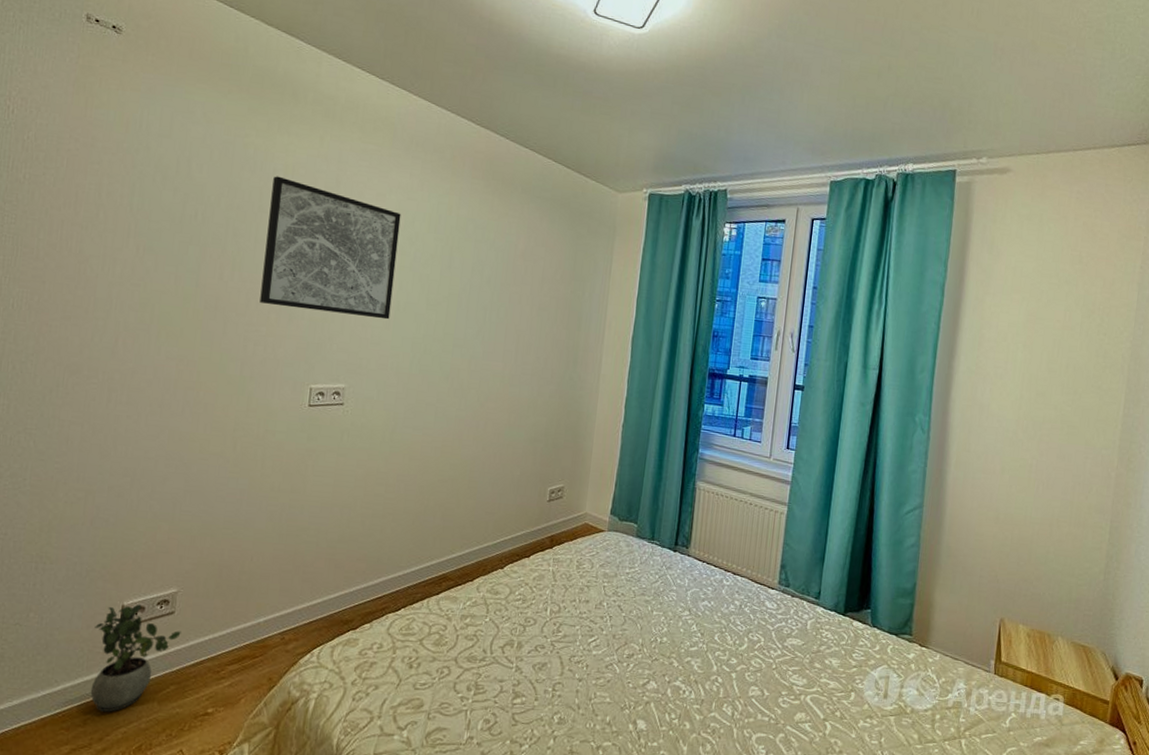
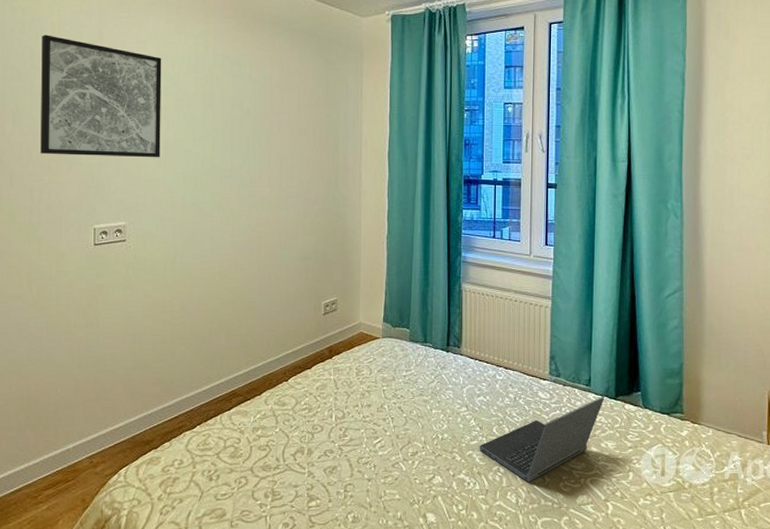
laptop computer: none [698,610,834,696] -> present [479,396,605,483]

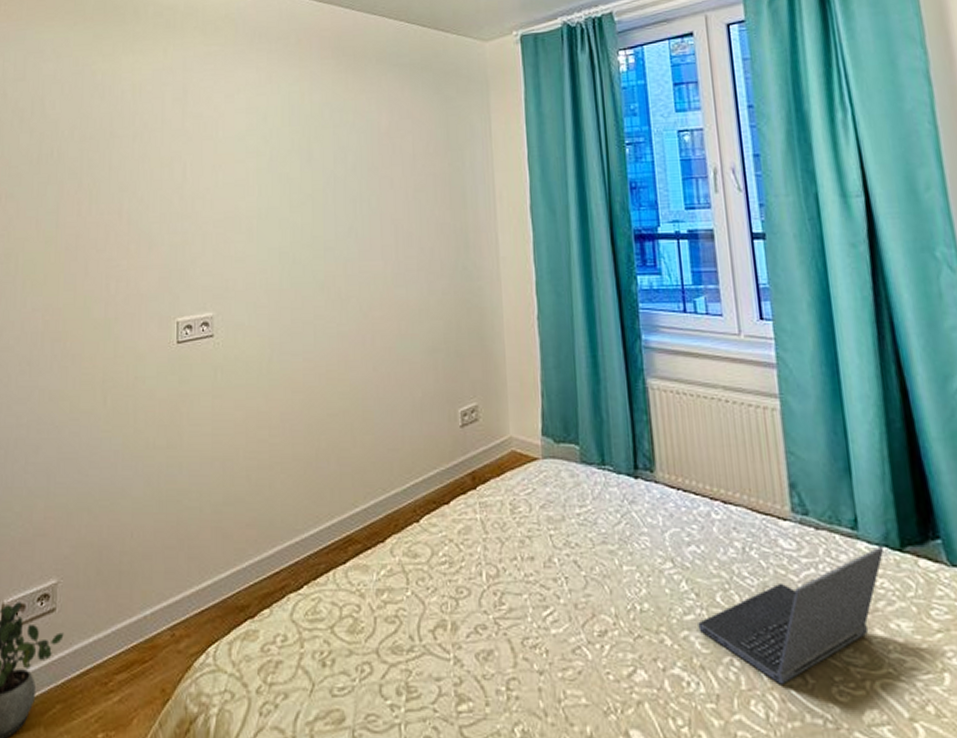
wall art: present [40,34,162,158] -> none [118,97,252,235]

